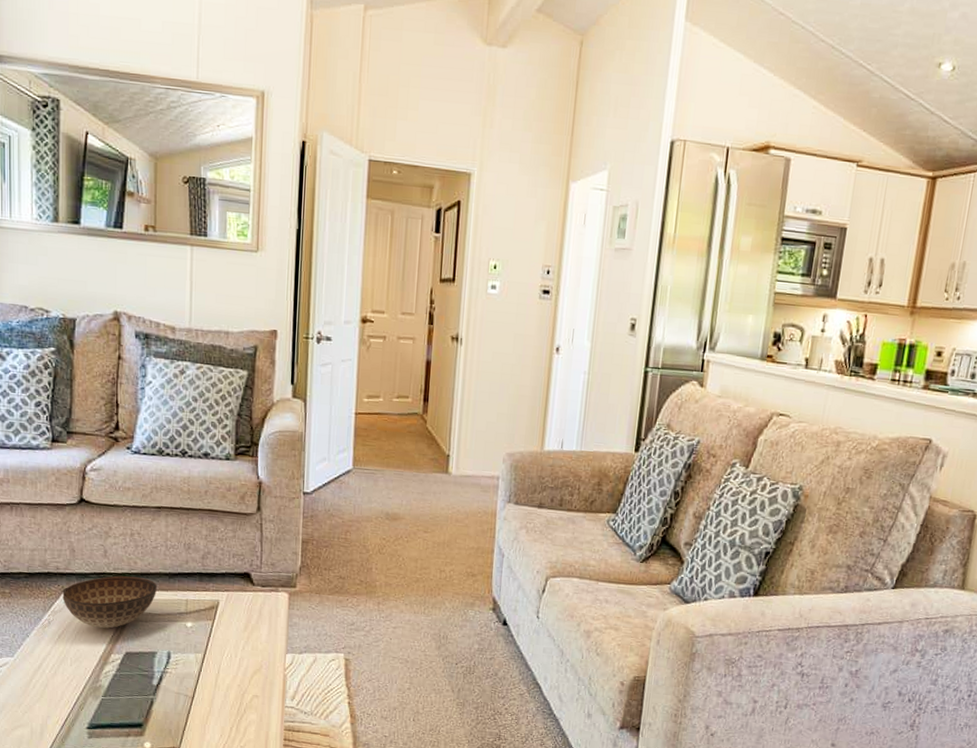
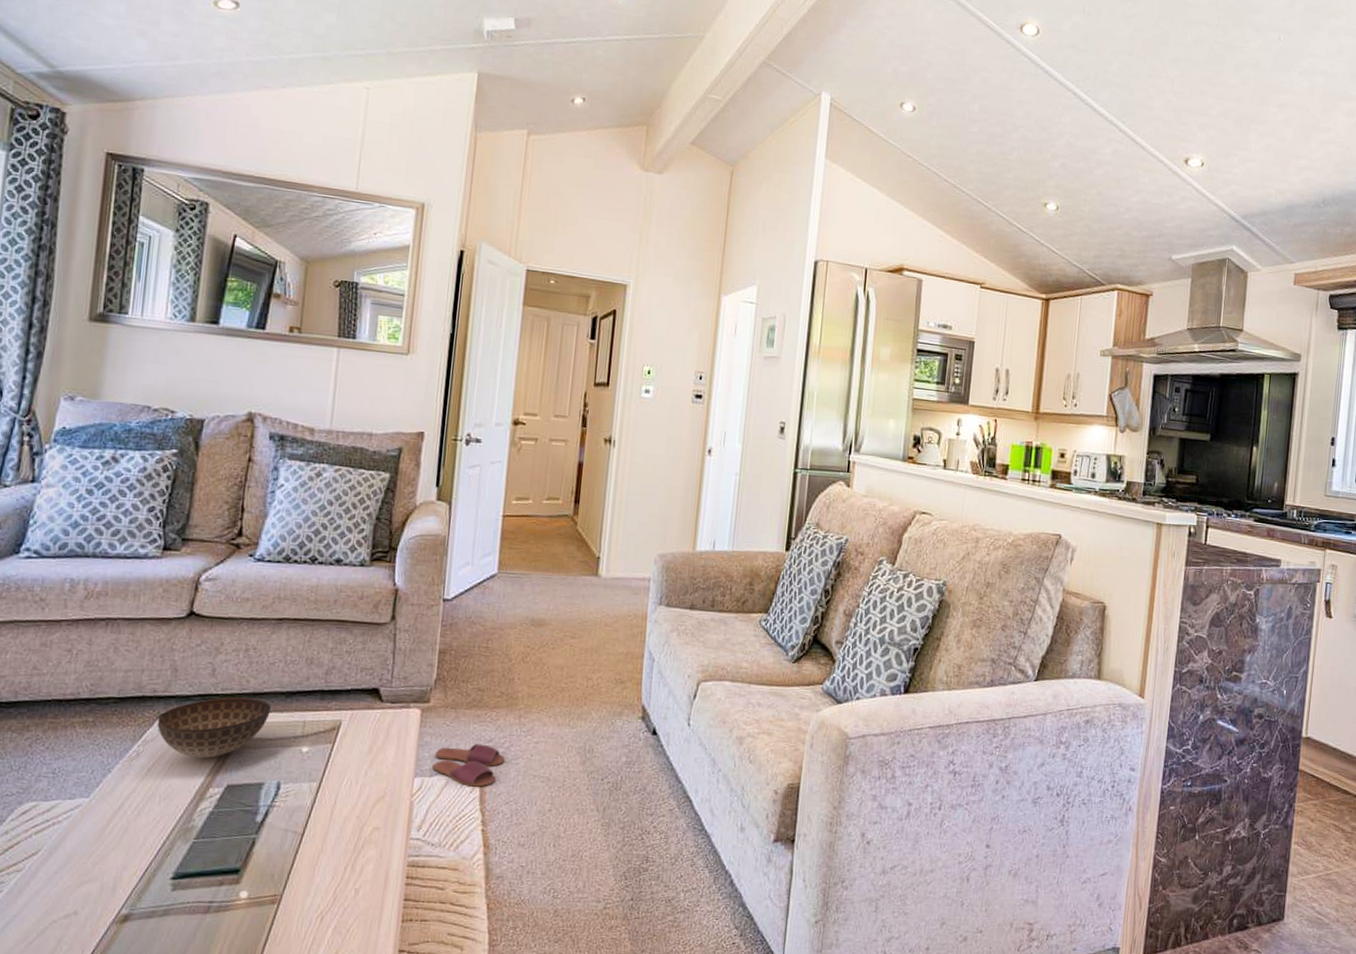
slippers: none [301,626,367,665] -> present [431,744,505,787]

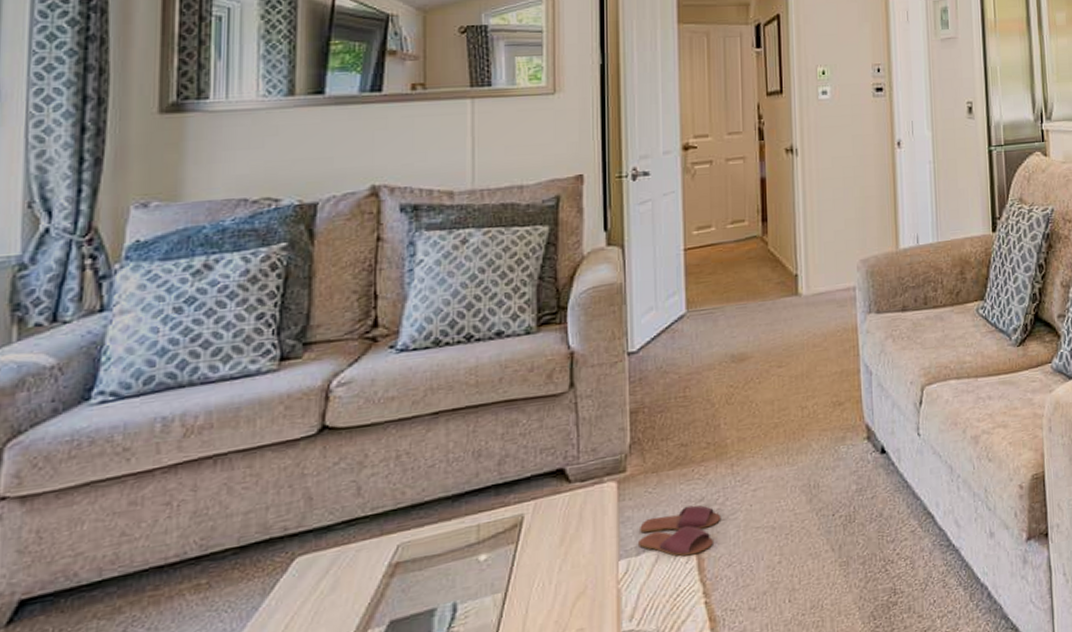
bowl: present [157,696,272,758] -> none [292,510,436,599]

